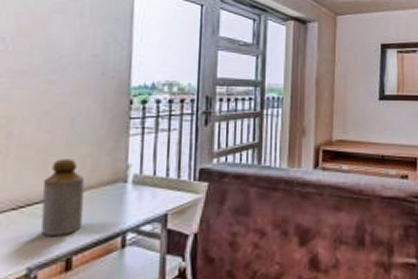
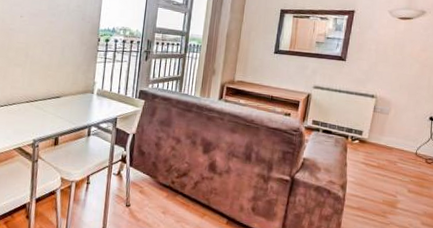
bottle: present [40,158,85,236] -> none [42,73,69,123]

